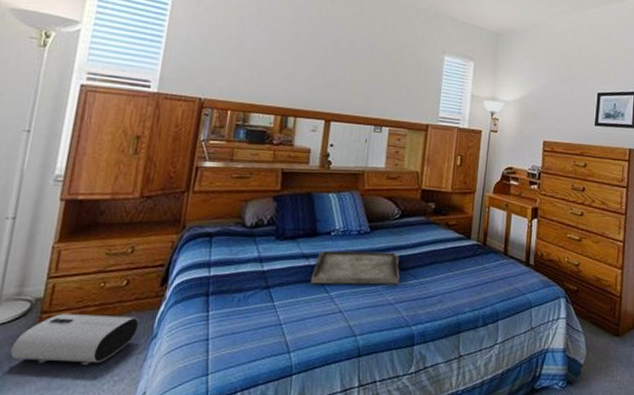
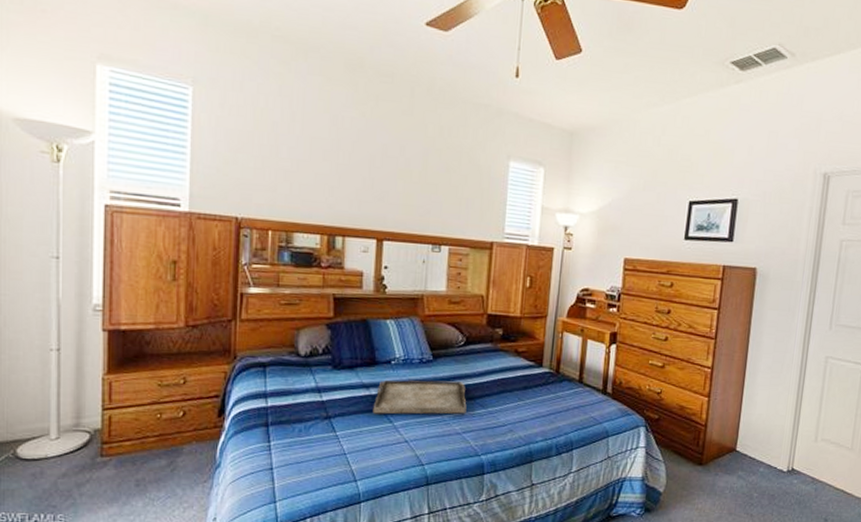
air purifier: present [11,313,140,365] -> none [78,444,201,492]

